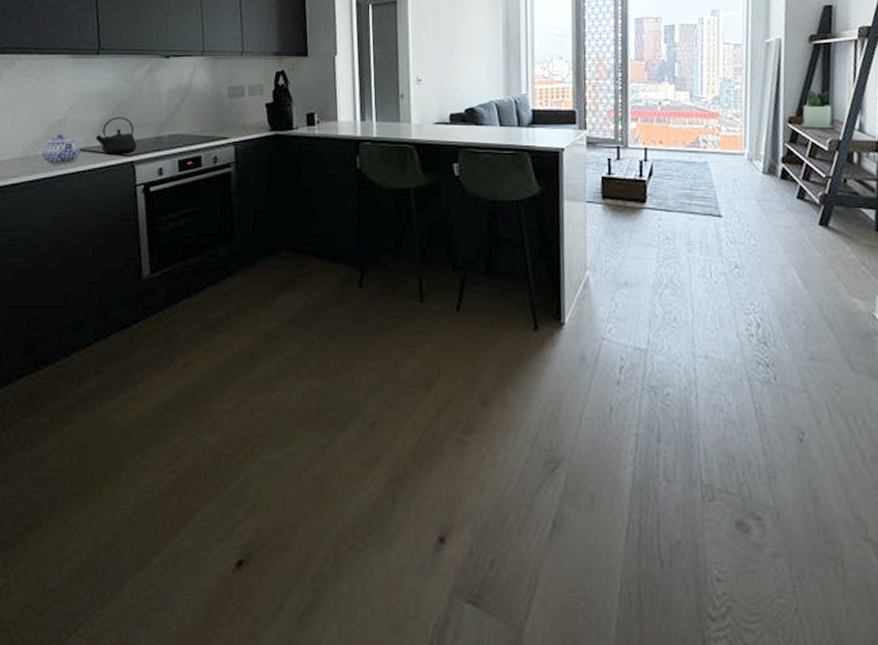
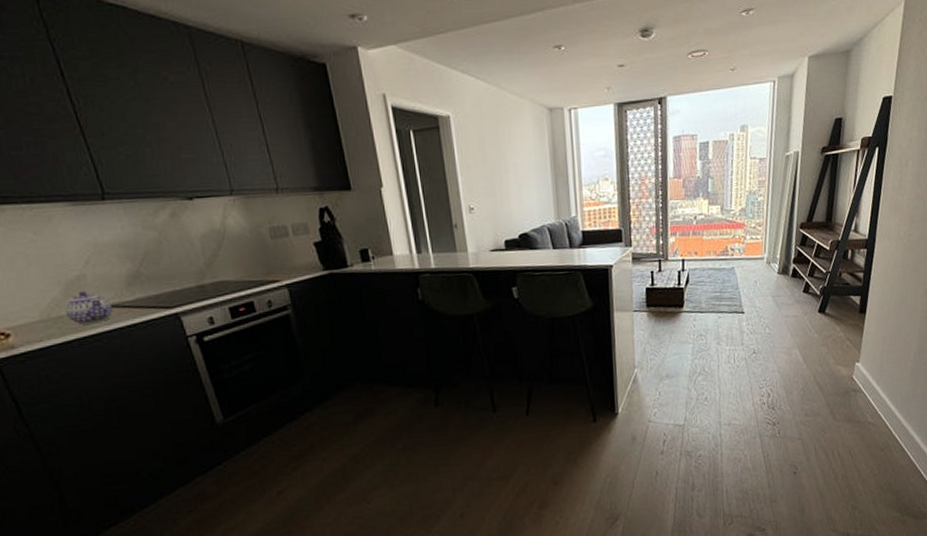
kettle: present [96,117,137,156] -> none [127,267,178,310]
planter: present [800,89,833,129] -> none [809,197,836,233]

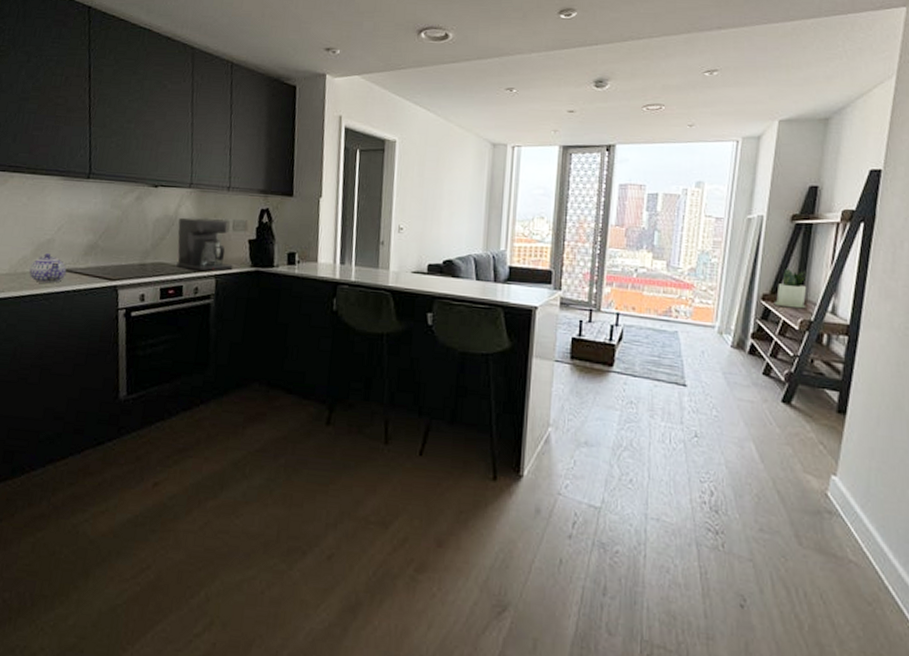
coffee maker: none [227,225,304,284] -> present [176,217,233,272]
planter: none [809,197,836,233] -> present [773,268,808,309]

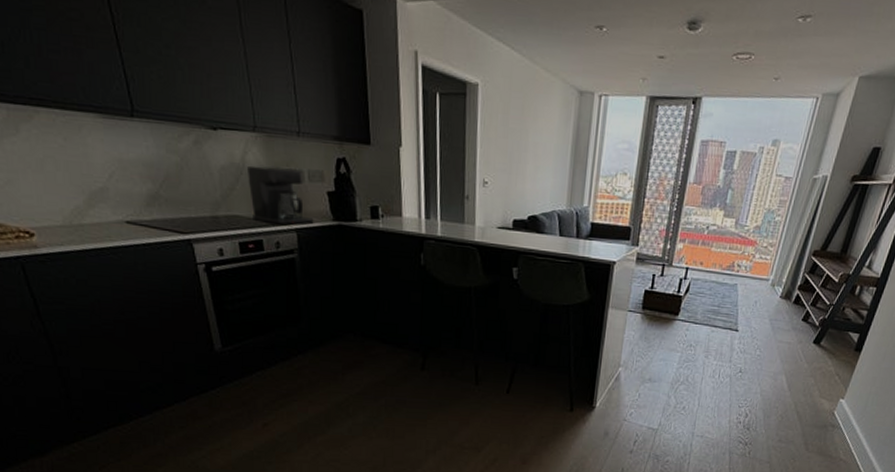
teapot: present [28,253,67,284] -> none [85,203,131,237]
planter: present [773,268,808,309] -> none [821,226,856,264]

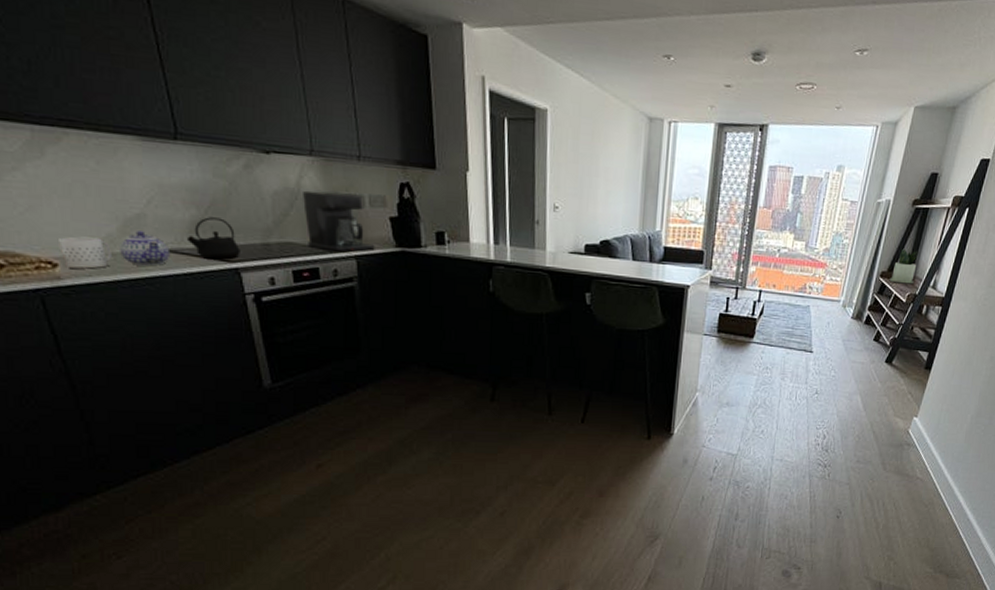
mug: none [33,208,81,239] -> present [57,236,113,269]
teapot: none [85,203,131,237] -> present [118,231,171,266]
kettle: none [145,191,192,233] -> present [188,217,240,261]
planter: none [821,226,856,264] -> present [889,248,920,284]

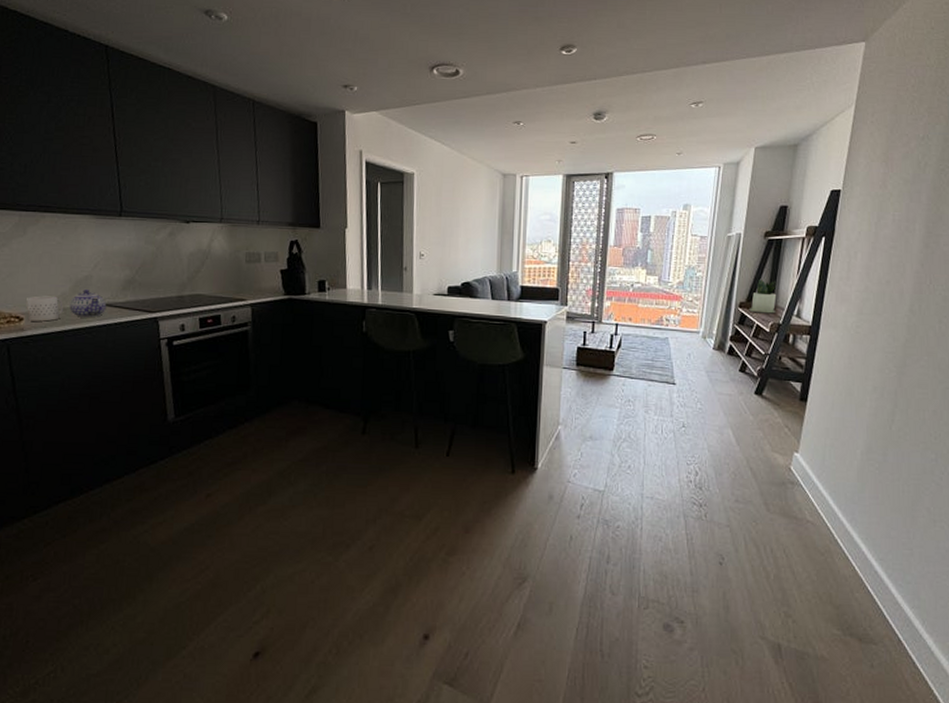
kettle: present [188,217,240,261] -> none [121,276,160,312]
coffee maker: present [301,190,375,253] -> none [211,251,267,301]

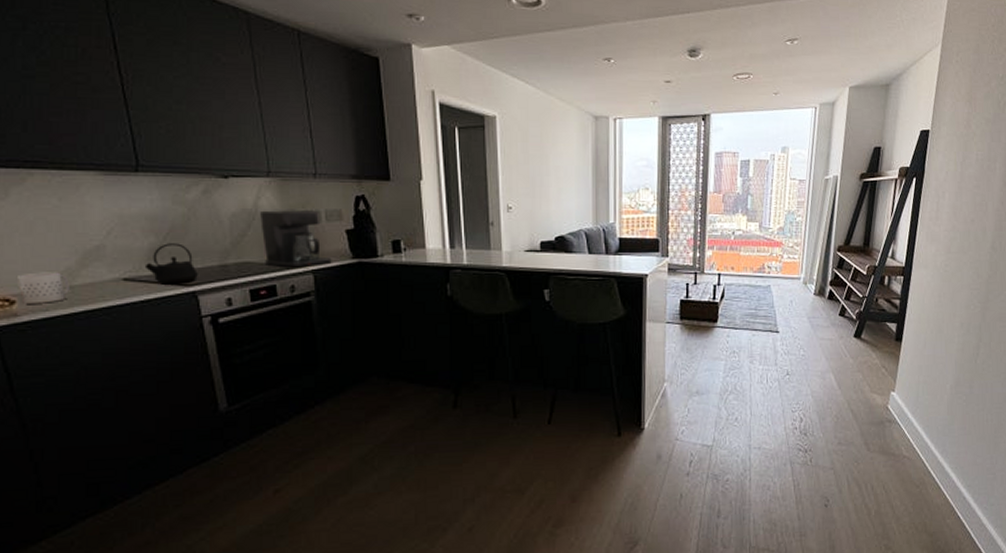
teapot: present [68,289,107,318] -> none [76,262,129,296]
kettle: none [121,276,160,312] -> present [146,243,198,286]
coffee maker: none [211,251,267,301] -> present [259,210,332,268]
planter: present [749,279,778,314] -> none [847,221,873,256]

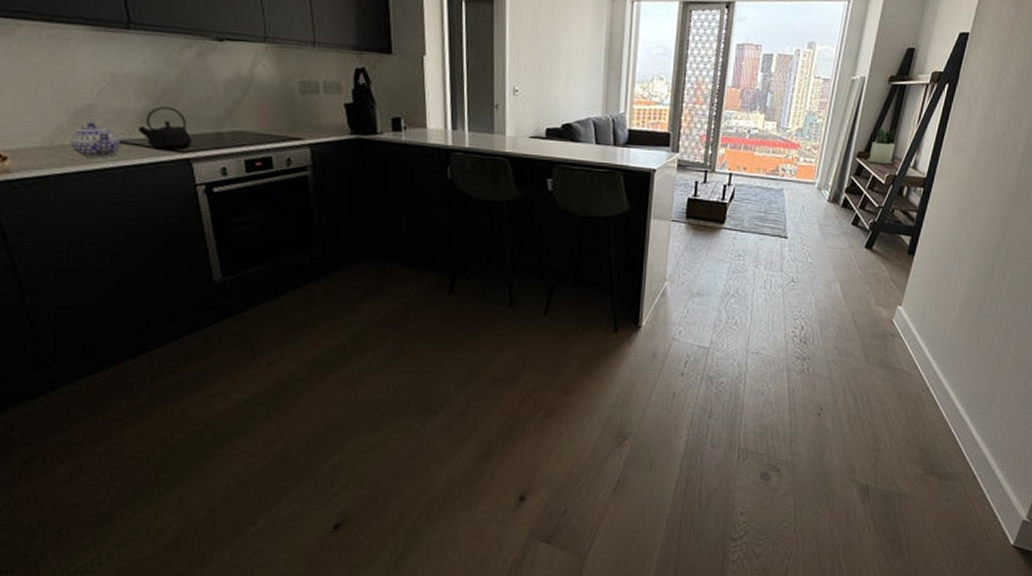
mug: present [16,272,71,304] -> none [7,128,63,162]
teapot: none [76,262,129,296] -> present [68,122,121,158]
coffee maker: present [259,210,332,268] -> none [255,78,330,141]
planter: none [847,221,873,256] -> present [866,127,898,165]

